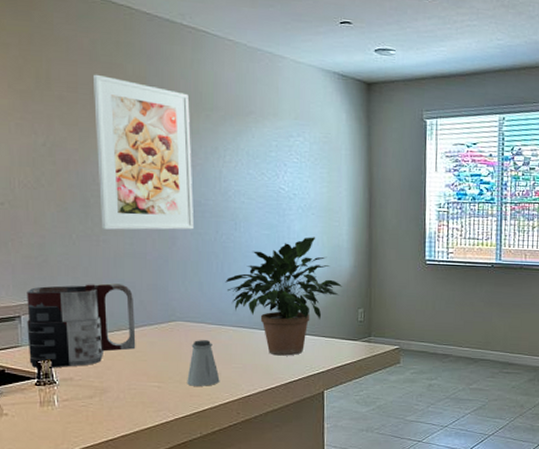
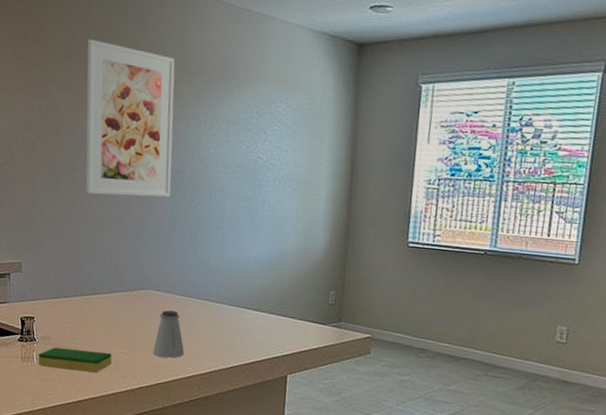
mug: present [26,283,136,368] -> none [14,246,110,327]
dish sponge: none [59,387,143,409] -> present [38,347,112,372]
potted plant: present [225,237,343,356] -> none [196,210,316,335]

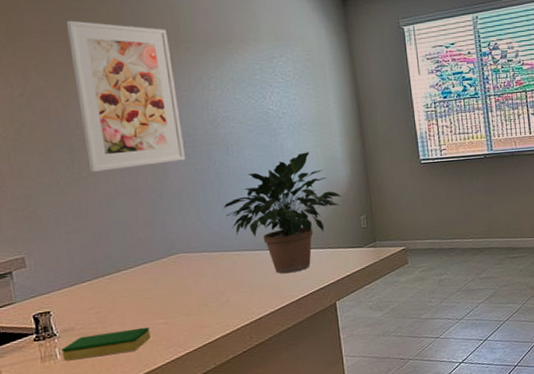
saltshaker: present [153,310,185,358] -> none [194,268,229,317]
potted plant: none [196,210,316,335] -> present [223,152,342,274]

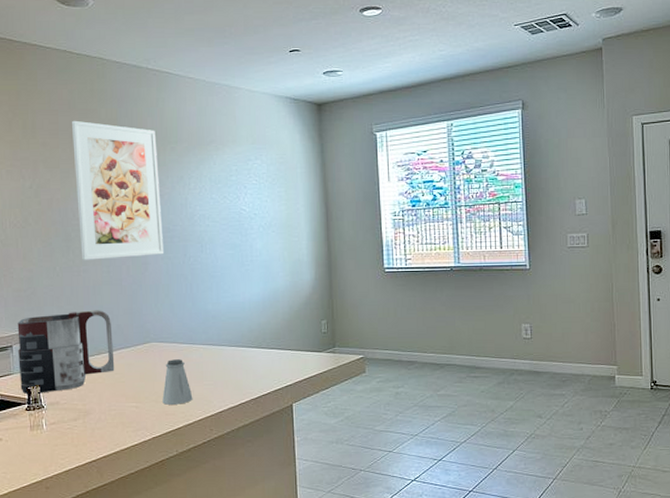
mug: none [16,224,138,323] -> present [17,310,115,394]
dish sponge: present [61,327,151,362] -> none [47,408,122,432]
saltshaker: none [194,268,229,317] -> present [162,359,193,405]
potted plant: present [223,152,342,274] -> none [194,253,305,371]

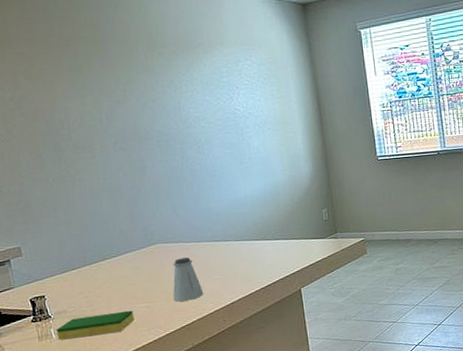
mug: present [17,310,115,394] -> none [12,217,122,306]
dish sponge: none [47,408,122,432] -> present [56,310,134,341]
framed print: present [71,120,163,260] -> none [48,28,161,169]

